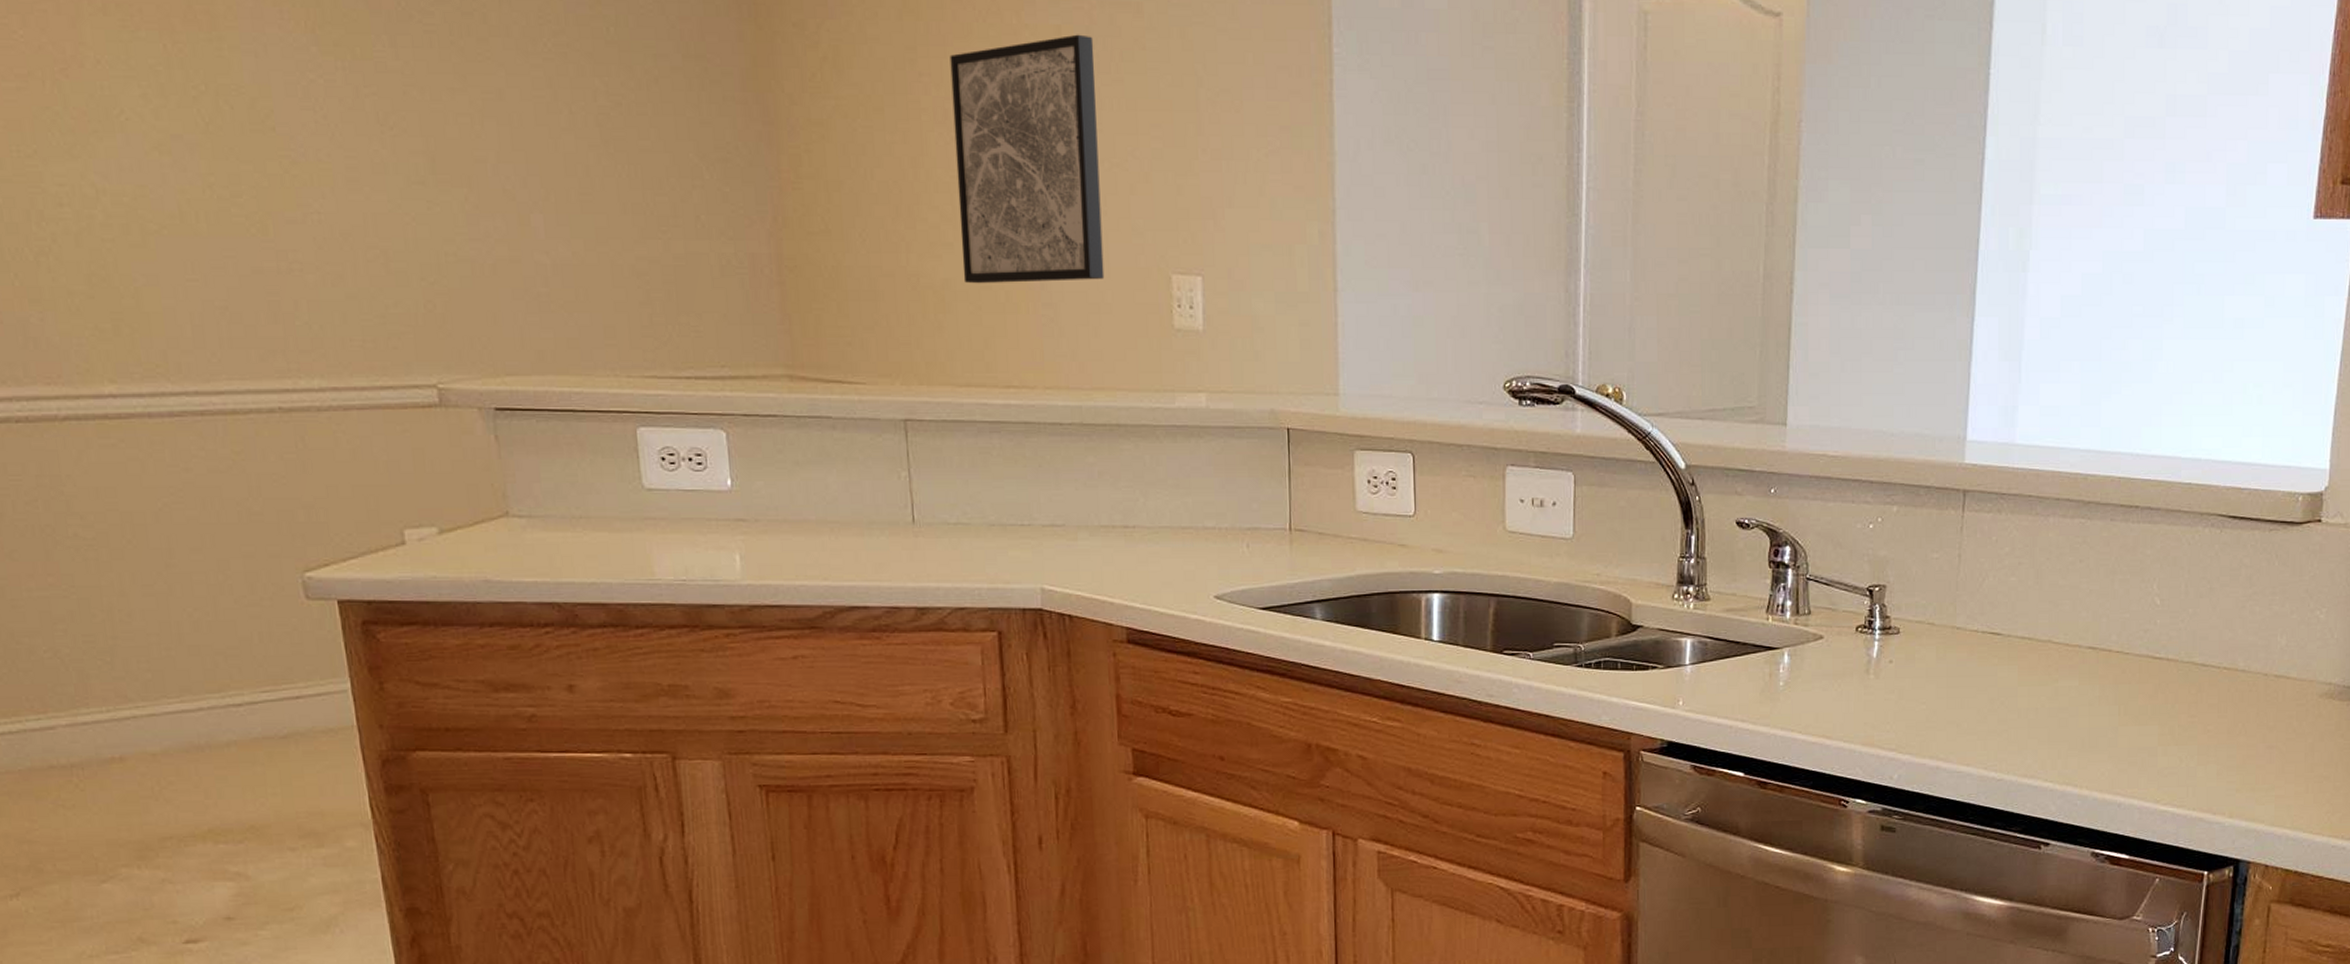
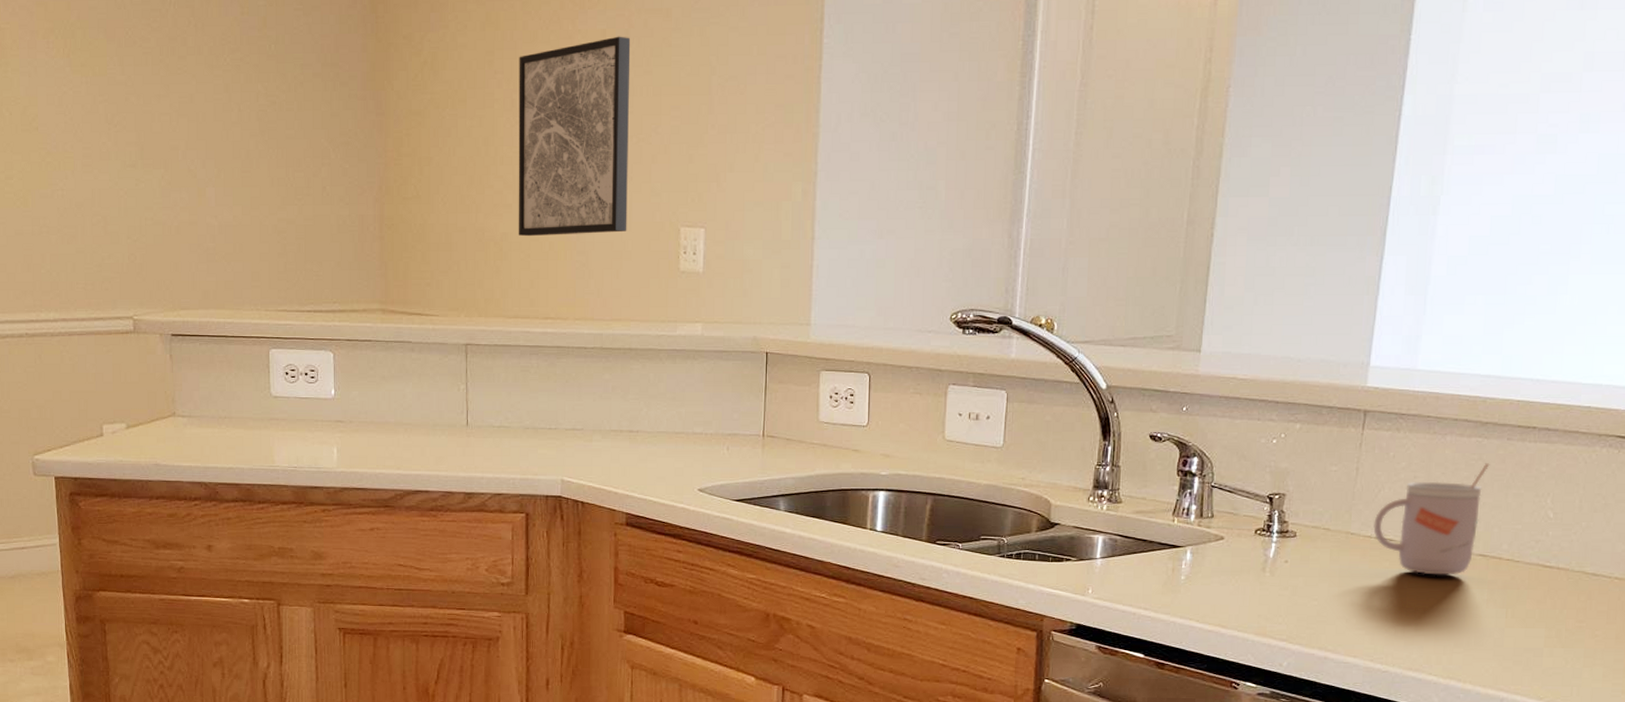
mug: none [1980,546,2095,672] -> present [1373,463,1490,576]

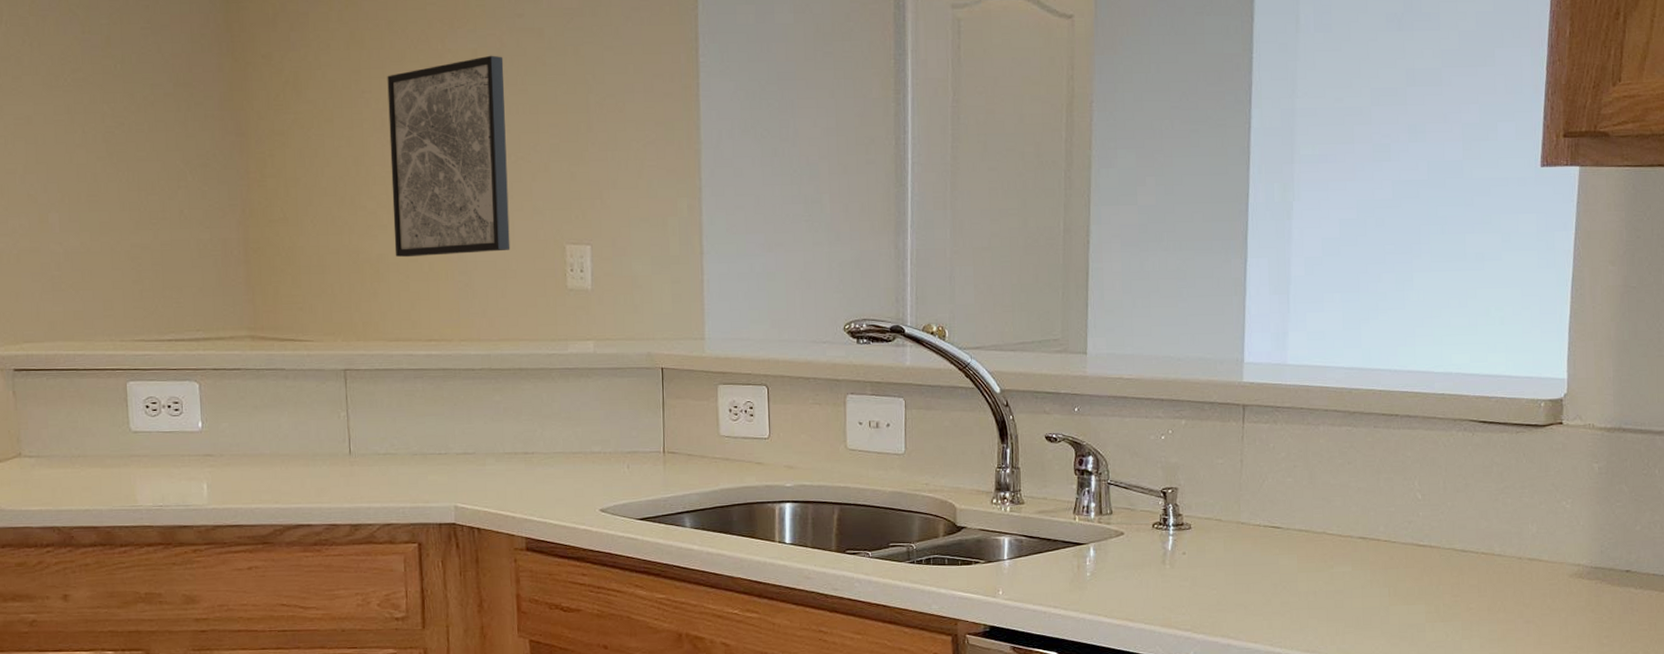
mug: present [1373,463,1490,576] -> none [1261,450,1361,559]

